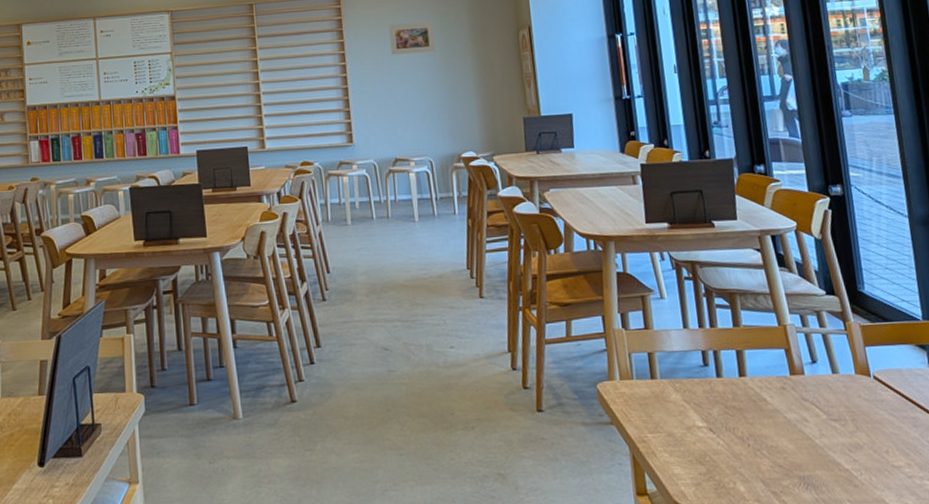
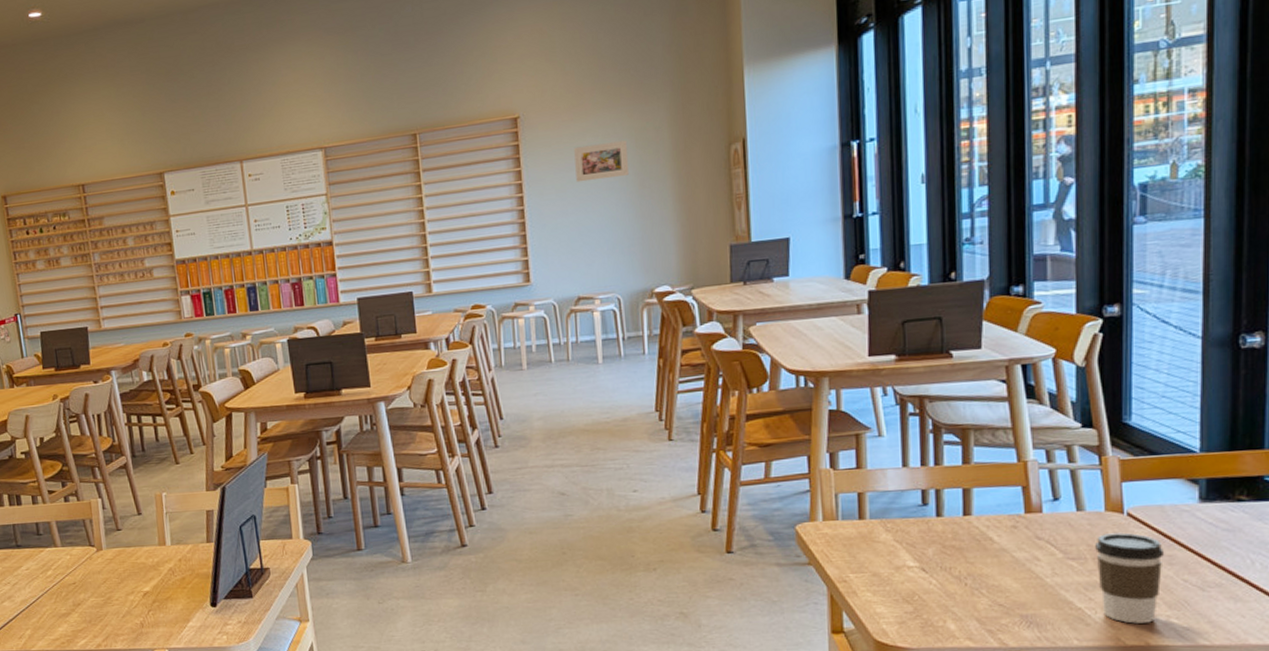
coffee cup: none [851,395,911,485] -> present [1095,533,1165,624]

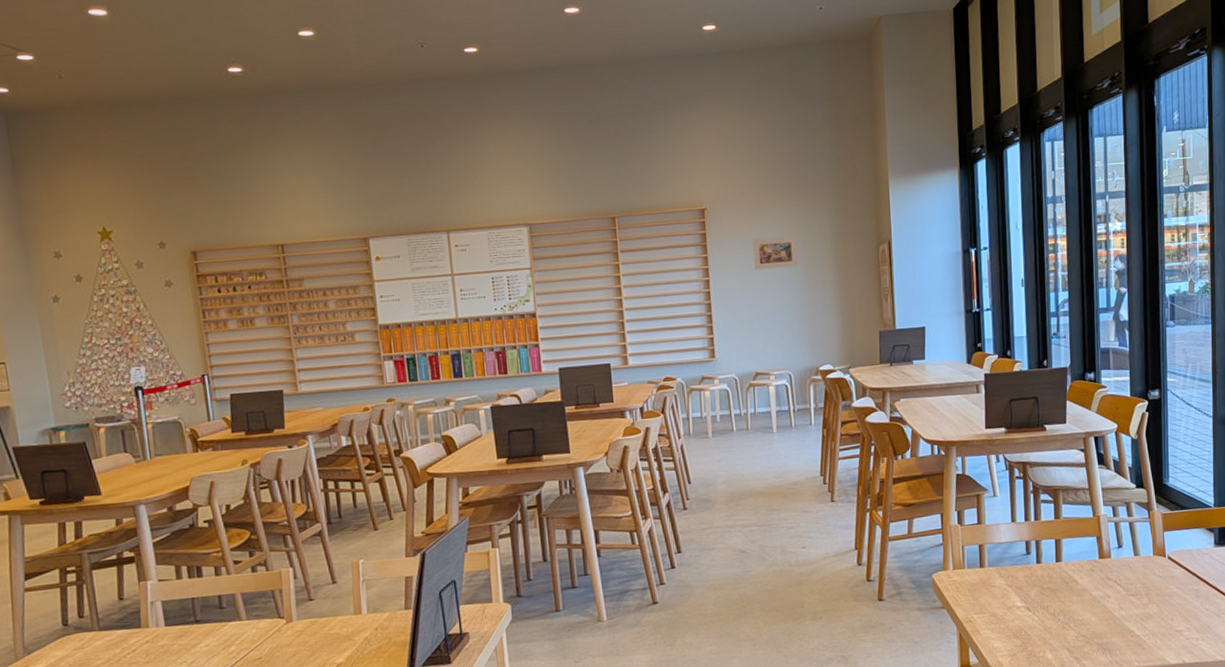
coffee cup: present [1095,533,1165,624] -> none [1147,572,1194,646]

